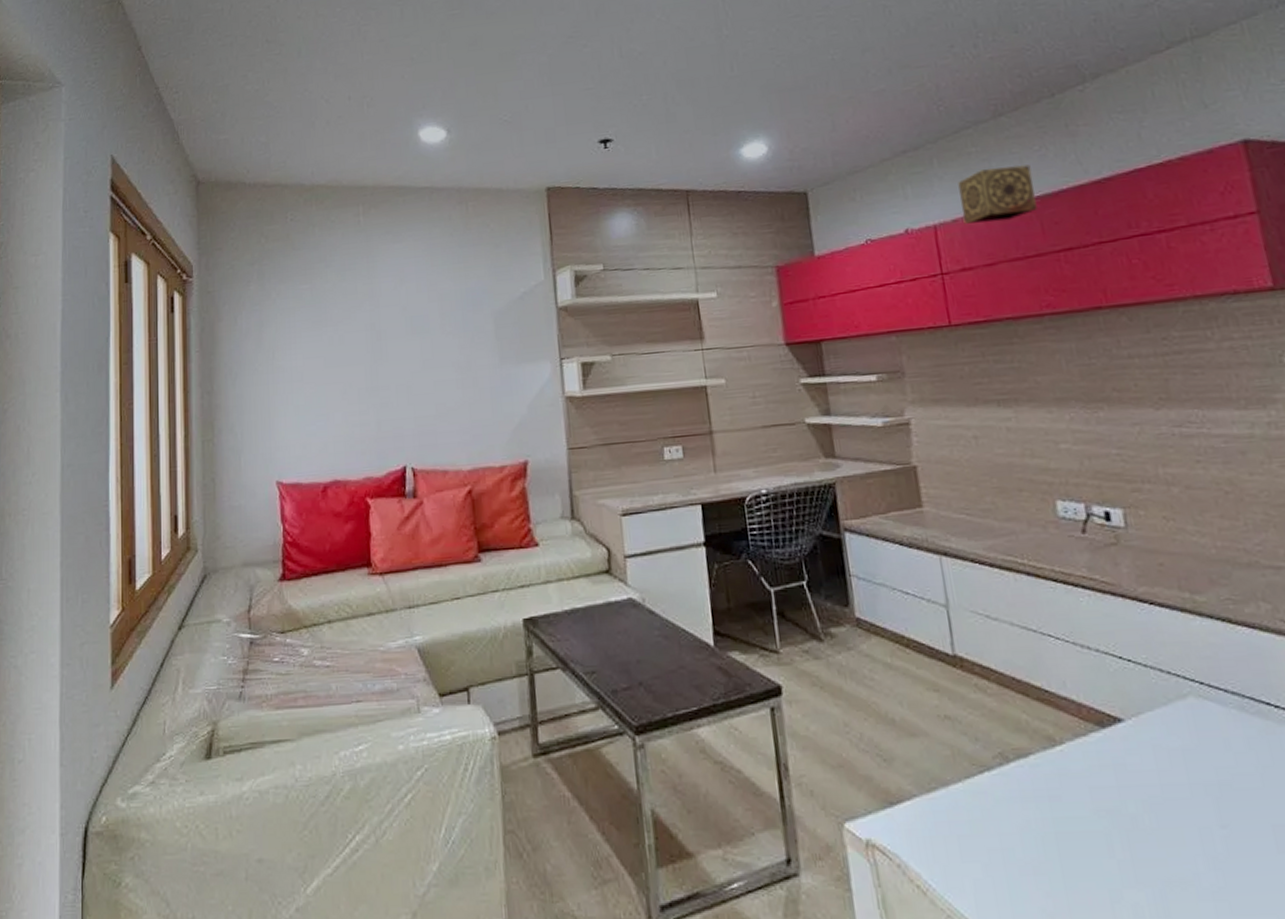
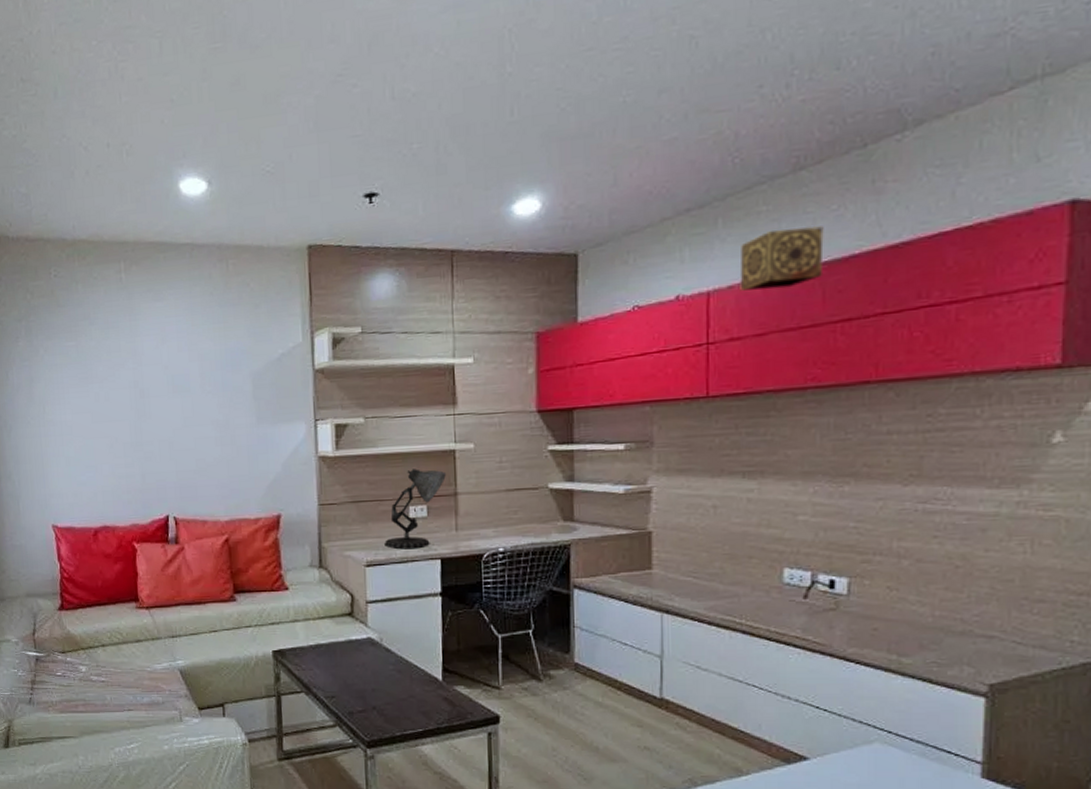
desk lamp: none [640,407,701,495] -> present [385,469,447,550]

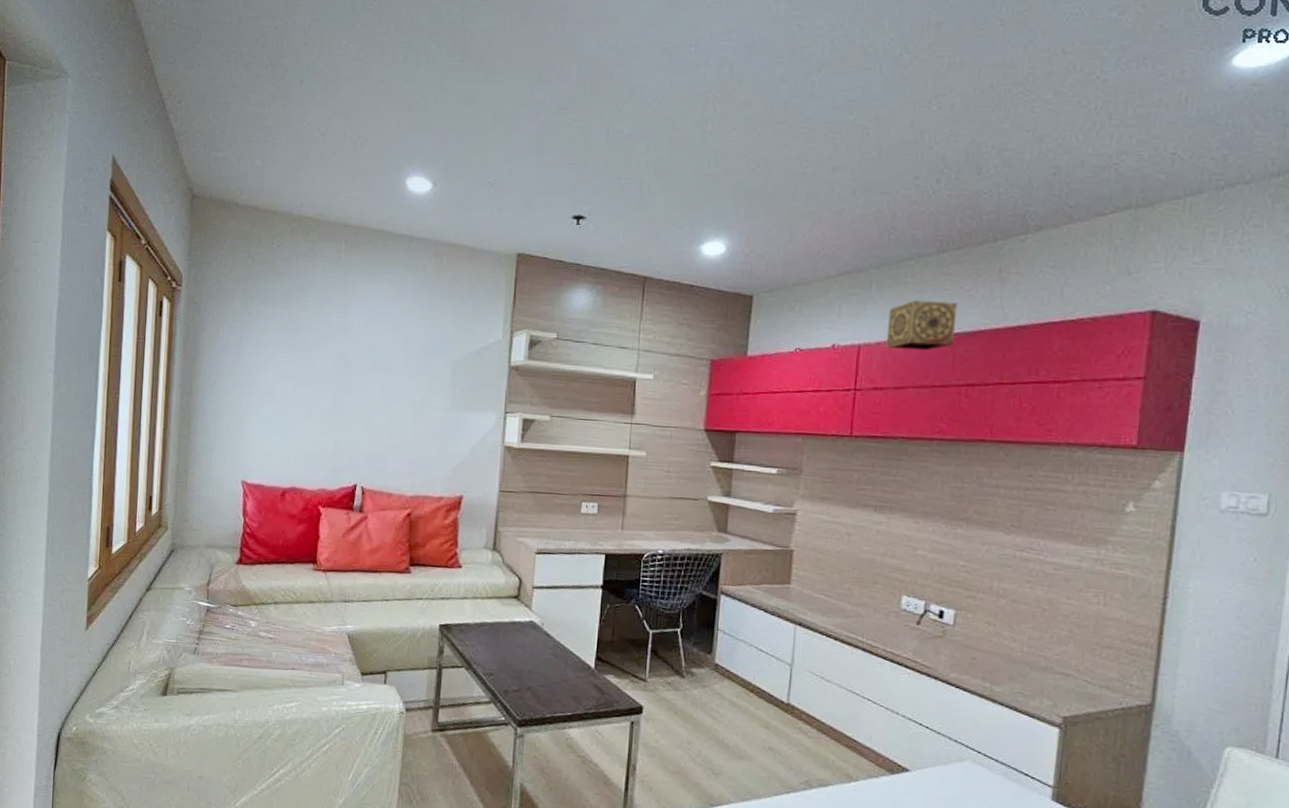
desk lamp: present [385,469,447,550] -> none [556,468,619,543]

